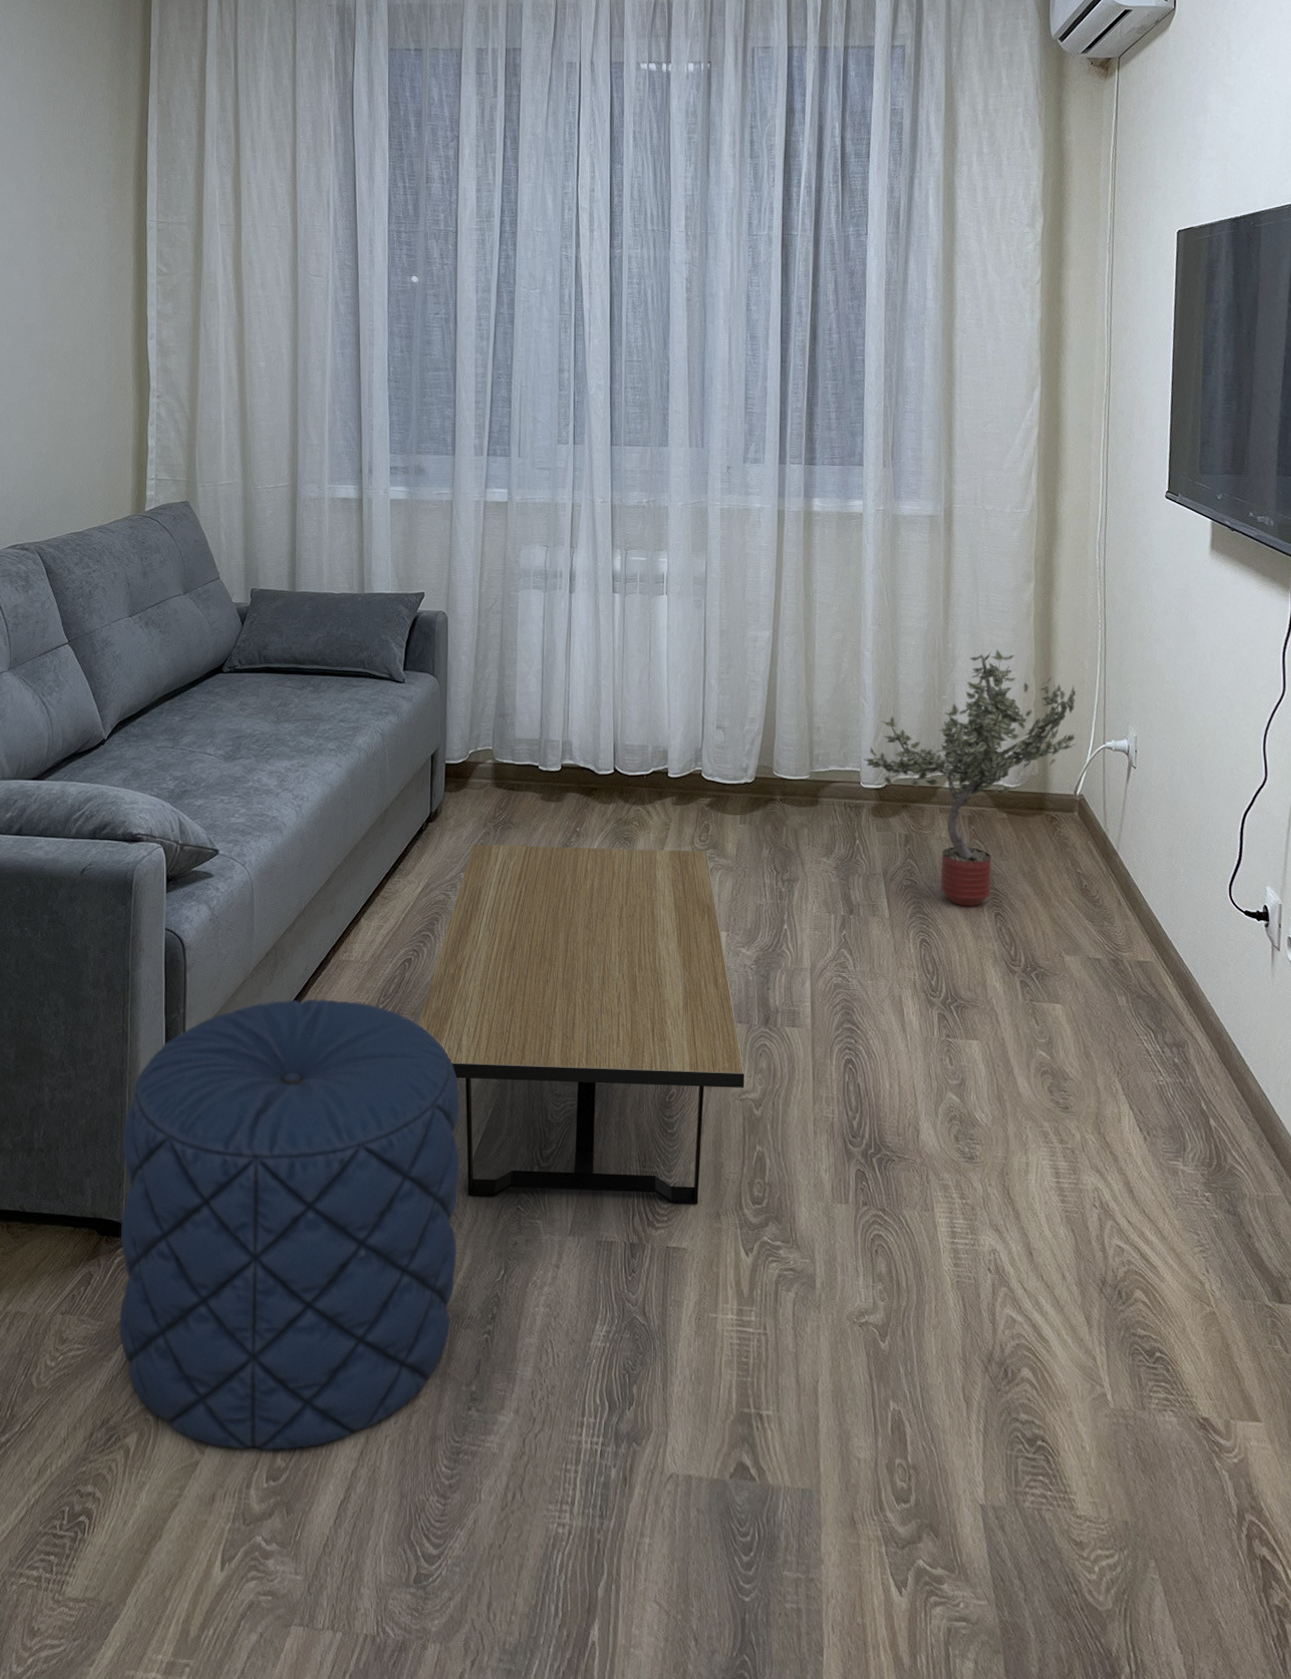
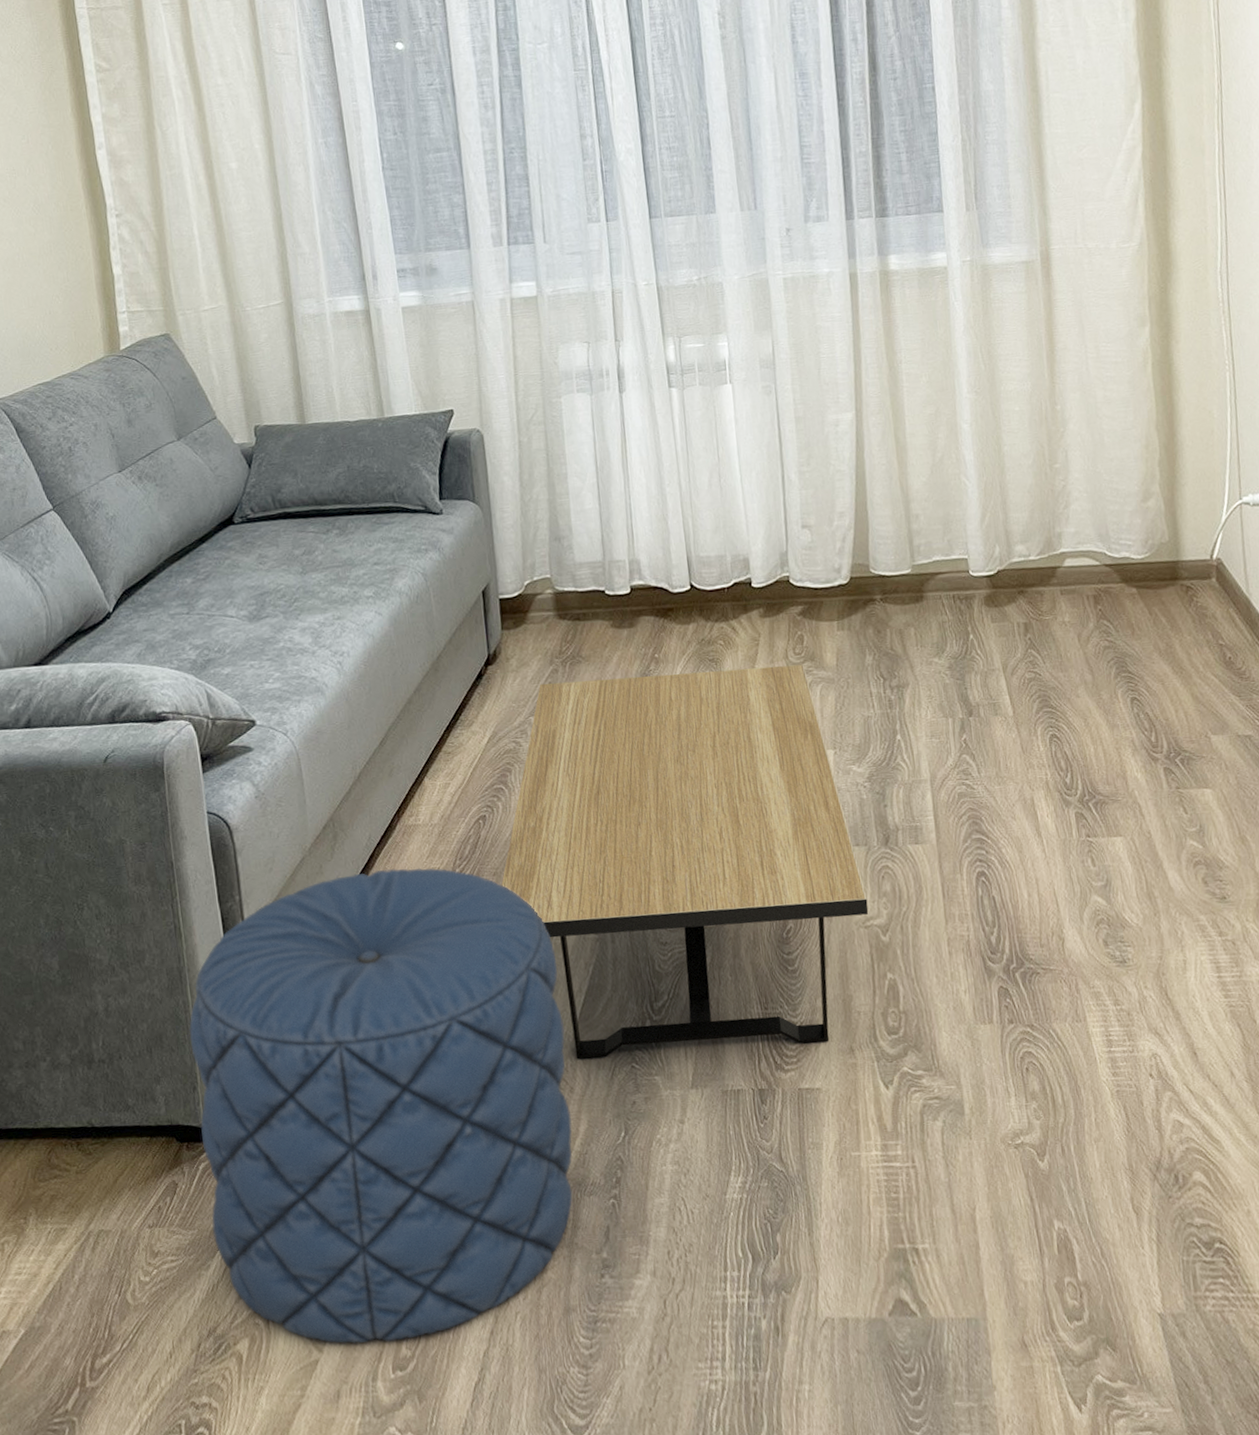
potted tree: present [864,649,1077,907] -> none [971,405,1210,695]

